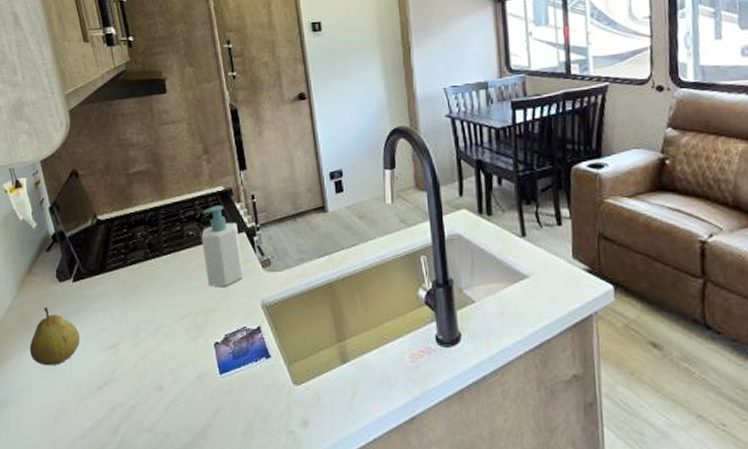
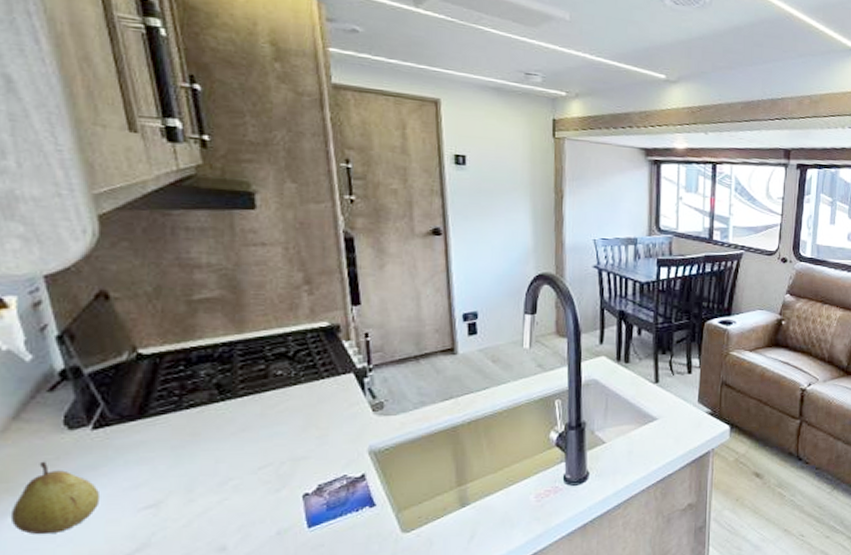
soap bottle: present [201,206,244,286] -> none [293,343,349,432]

